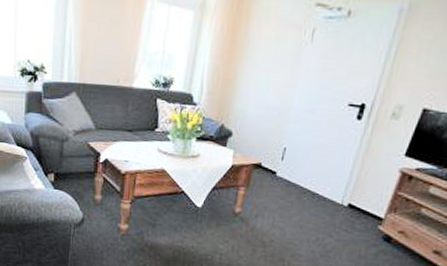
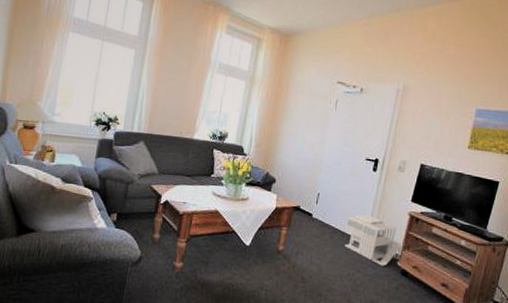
architectural model: none [314,171,391,231] -> present [344,214,405,266]

